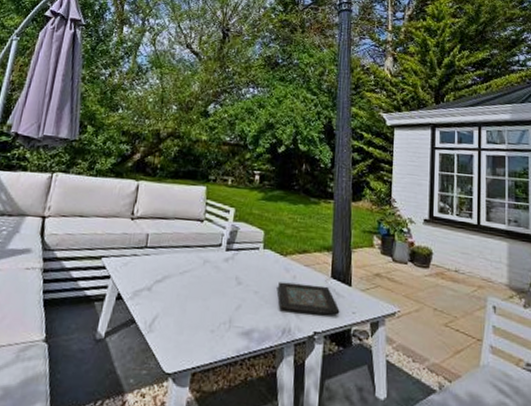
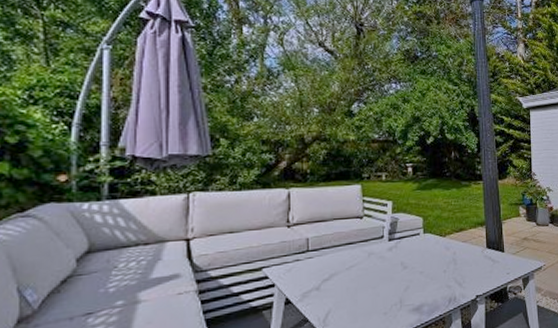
decorative tray: present [278,282,340,315] -> none [441,256,496,283]

